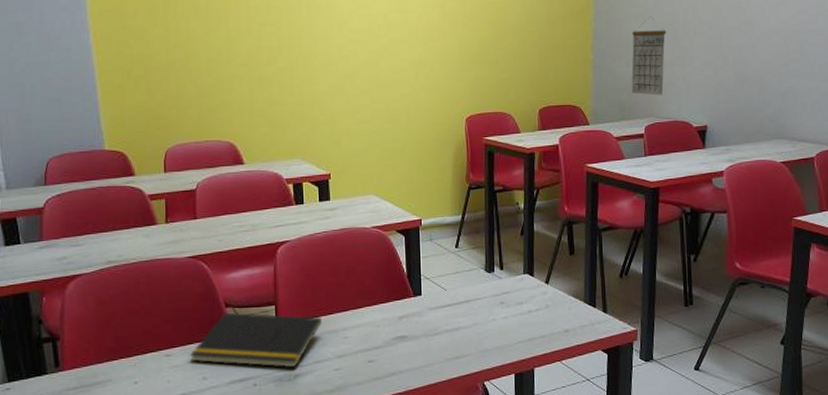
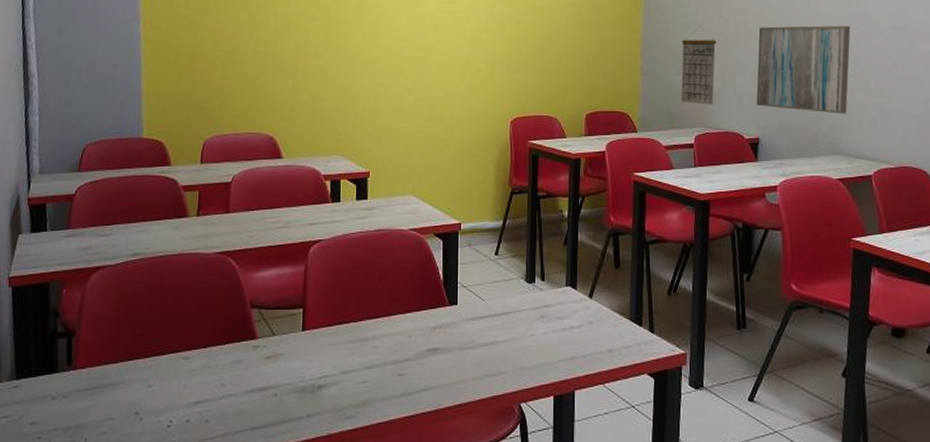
notepad: present [189,312,323,368] -> none [208,314,352,378]
wall art: none [705,11,798,99] -> present [756,26,851,114]

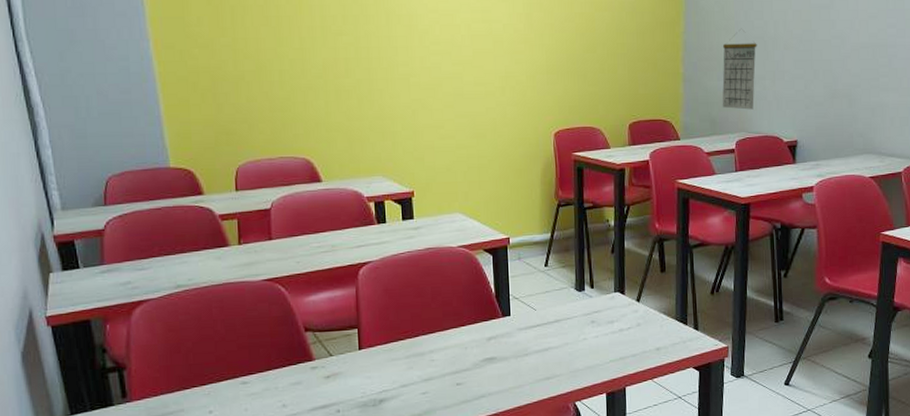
wall art: present [756,26,851,114] -> none [795,25,887,114]

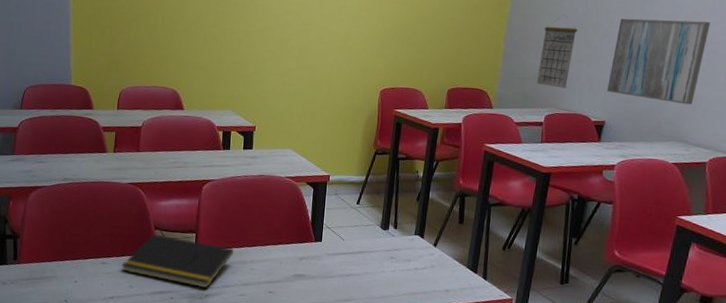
notepad: none [267,337,408,393] -> present [121,234,234,289]
wall art: none [795,25,887,114] -> present [607,18,711,105]

